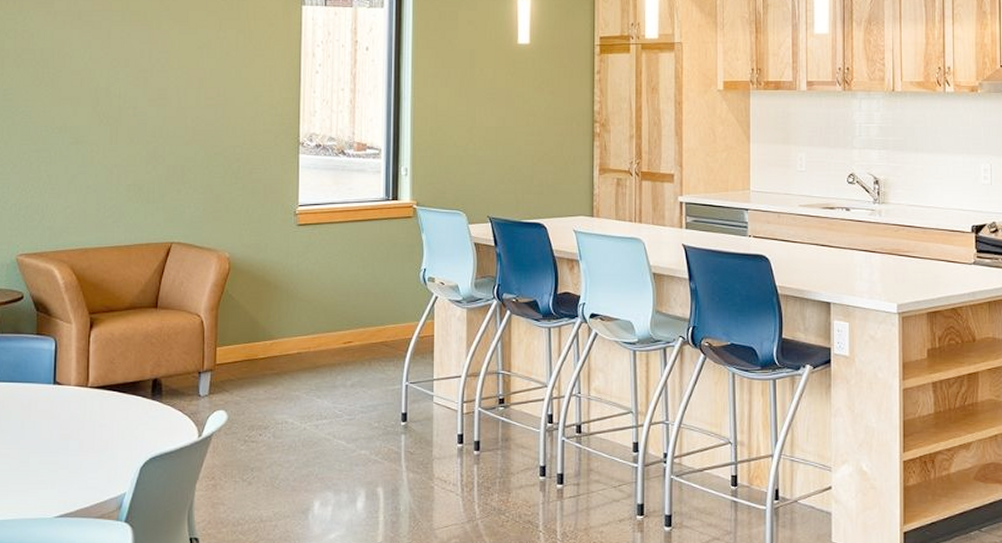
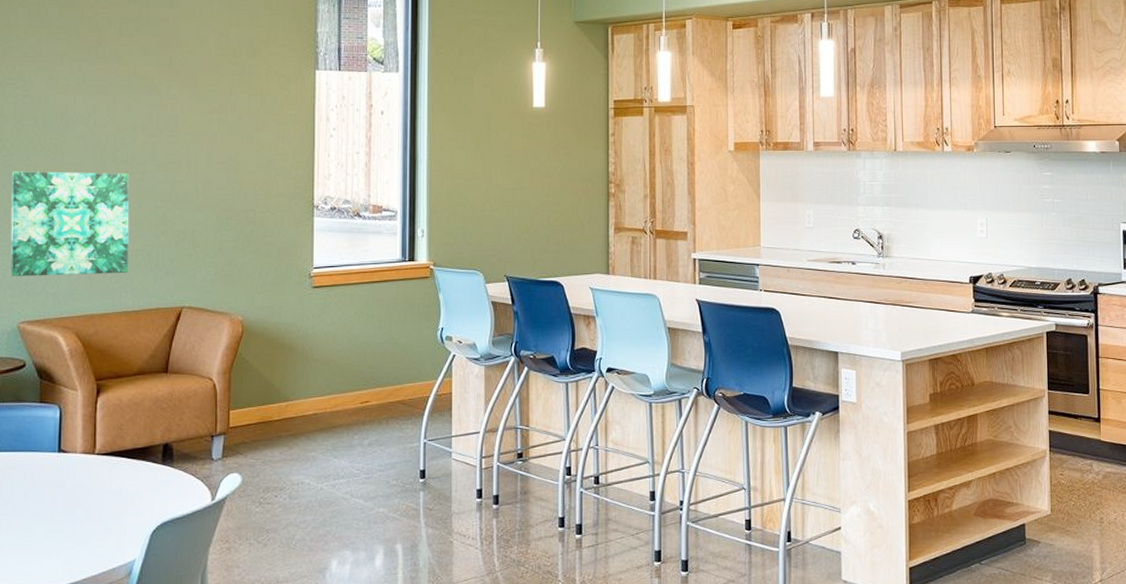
wall art: none [10,105,122,210] -> present [10,171,129,277]

